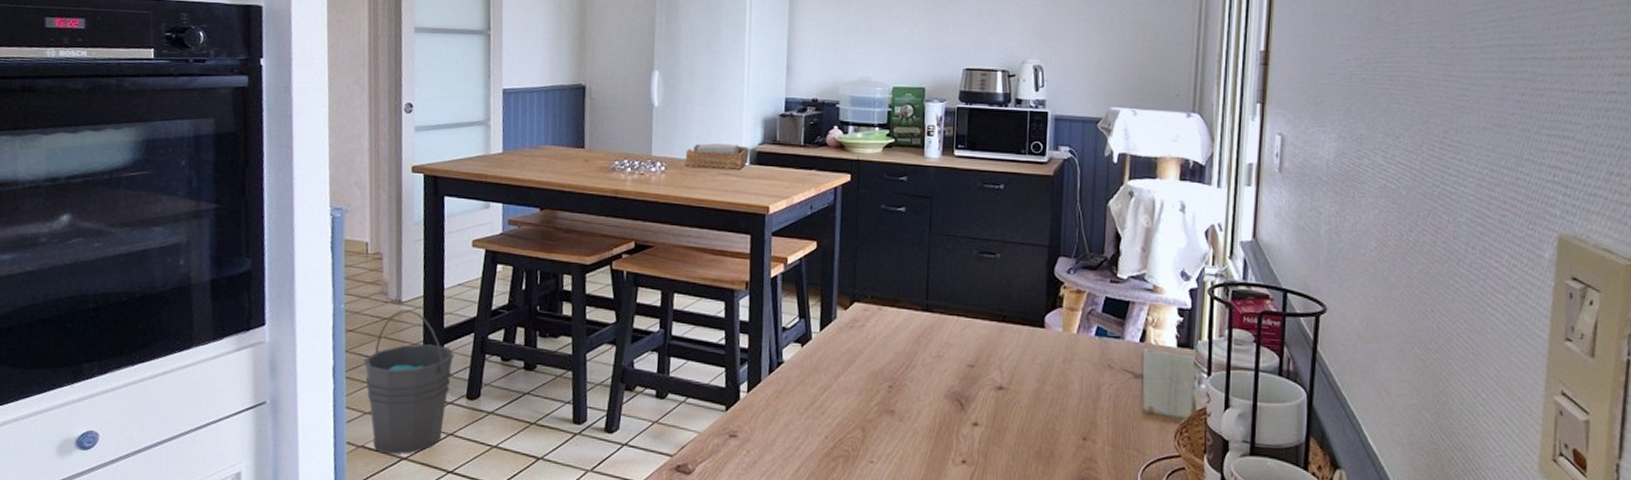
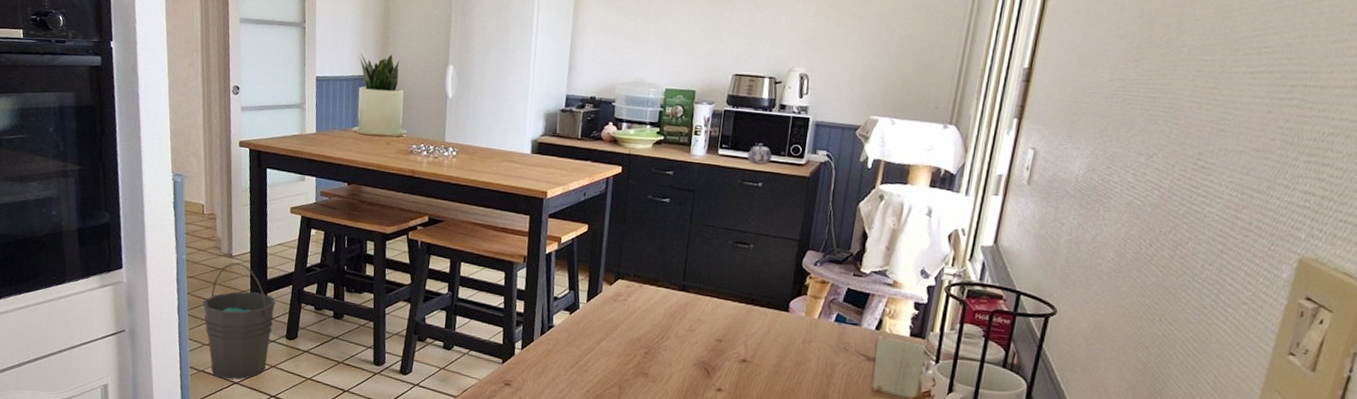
planter: none [545,61,609,155] -> present [352,54,407,138]
napkin holder: present [684,143,750,171] -> none [473,132,532,159]
teapot: none [986,141,1012,165] -> present [747,142,772,165]

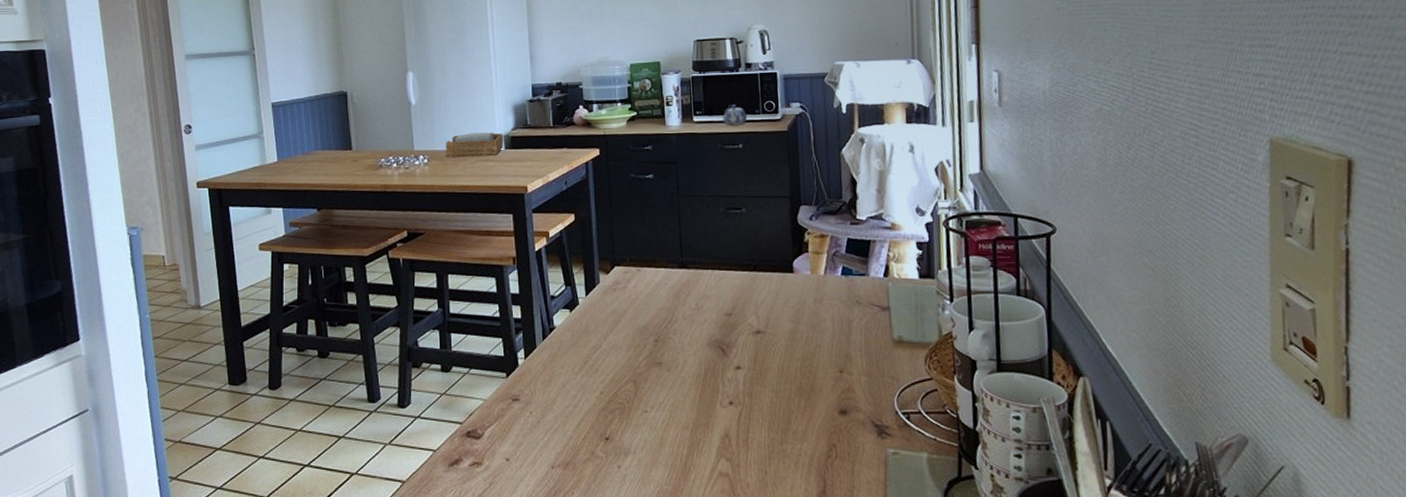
bucket: present [202,262,276,379] -> none [172,313,254,446]
planter: present [352,54,407,138] -> none [313,69,374,156]
napkin holder: none [473,132,532,159] -> present [445,132,504,158]

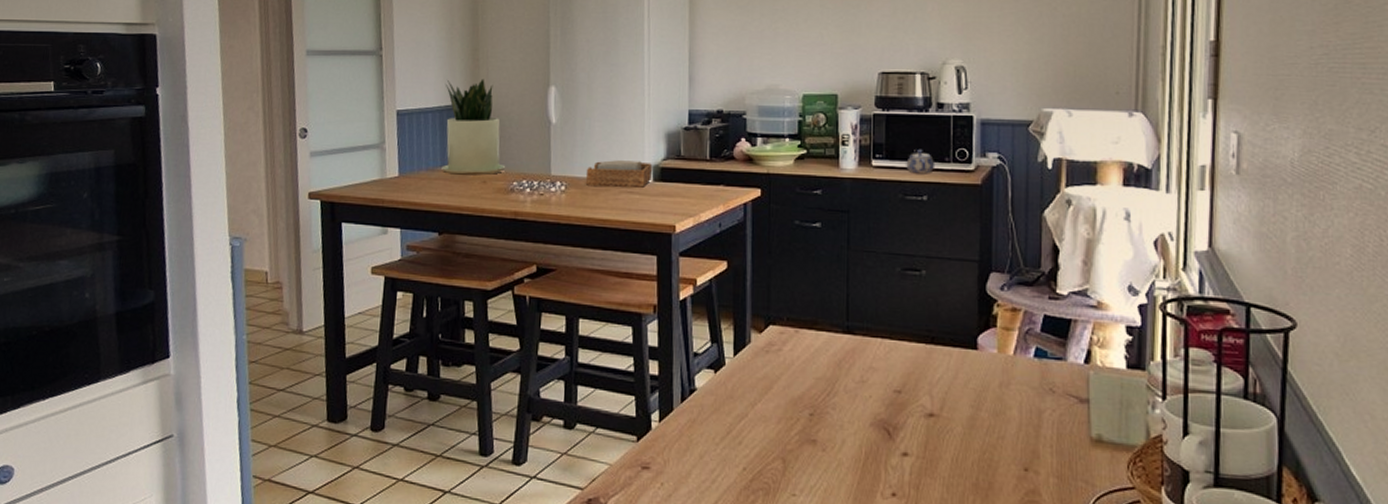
planter: none [313,69,374,156] -> present [441,78,506,176]

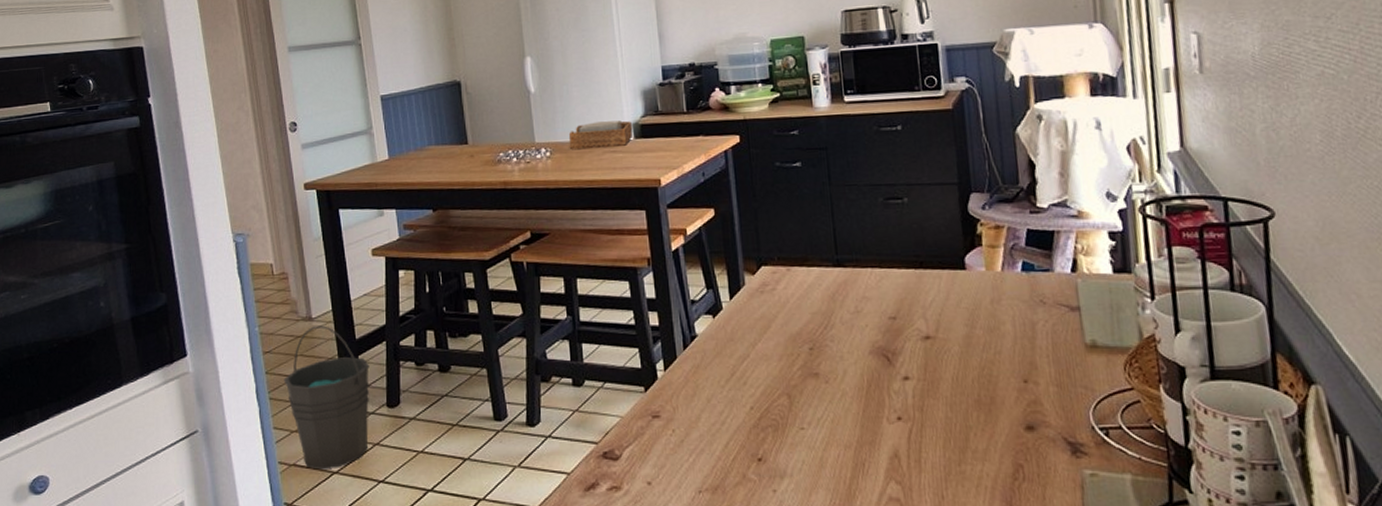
bucket: none [267,340,357,488] -> present [283,325,370,470]
planter: present [441,78,506,176] -> none [424,56,491,152]
teapot: present [906,148,935,174] -> none [877,80,906,106]

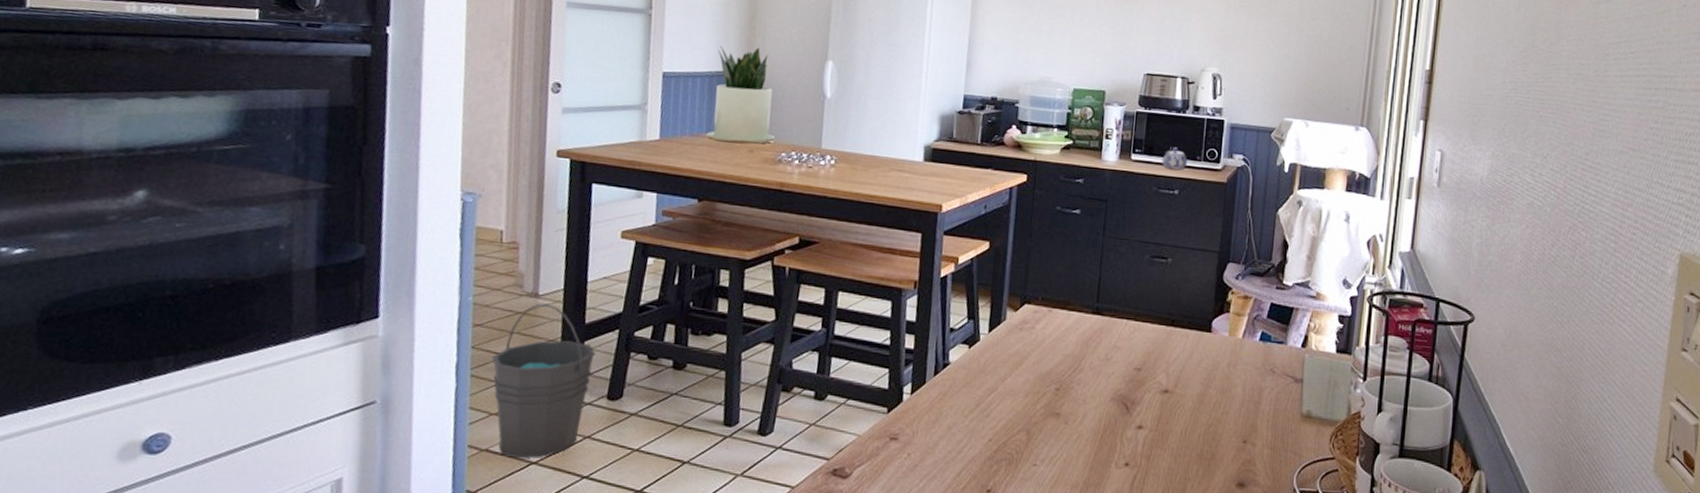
planter: none [424,56,491,152] -> present [706,46,776,145]
napkin holder: present [568,120,633,150] -> none [856,137,925,167]
teapot: none [877,80,906,106] -> present [1162,146,1188,171]

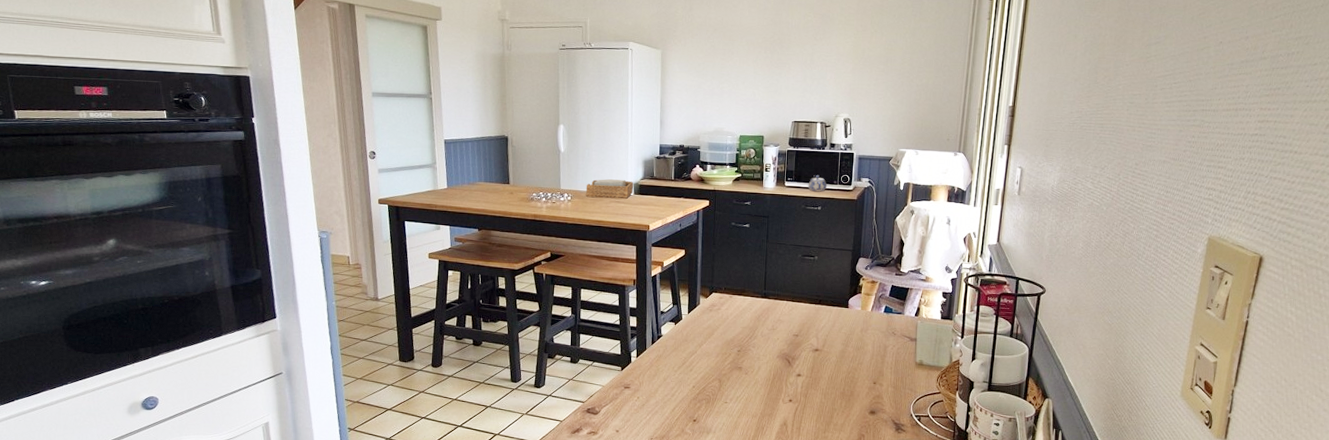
bucket: present [491,303,596,459] -> none [353,305,421,407]
planter: present [706,46,776,145] -> none [479,118,528,189]
napkin holder: none [856,137,925,167] -> present [585,179,634,199]

